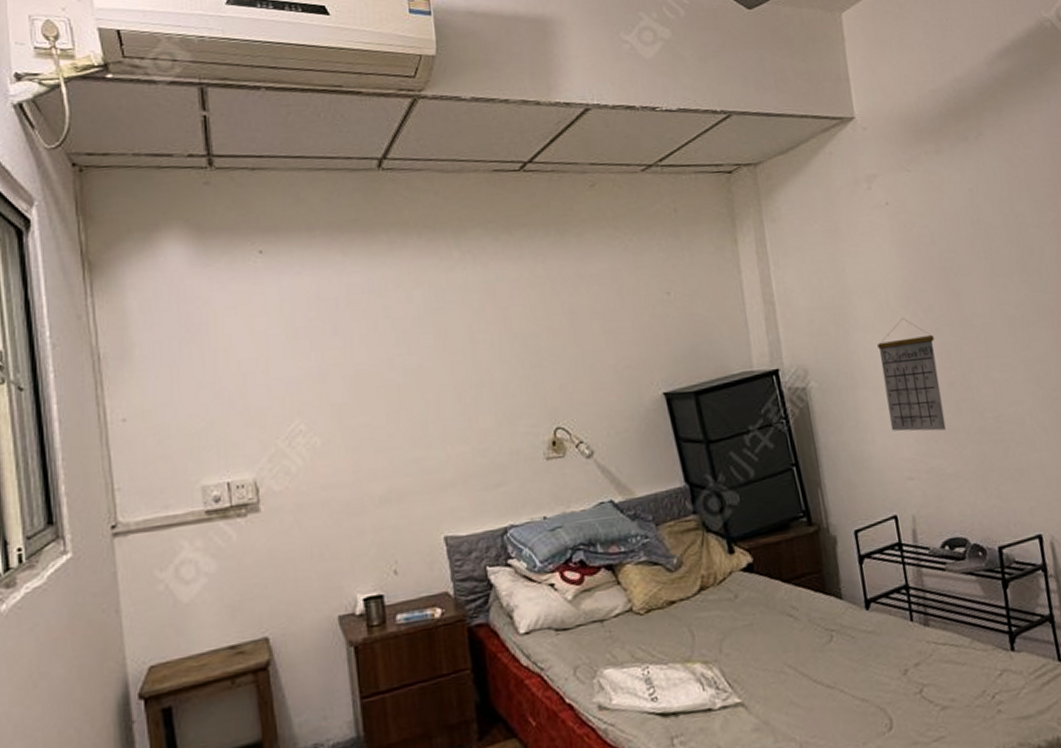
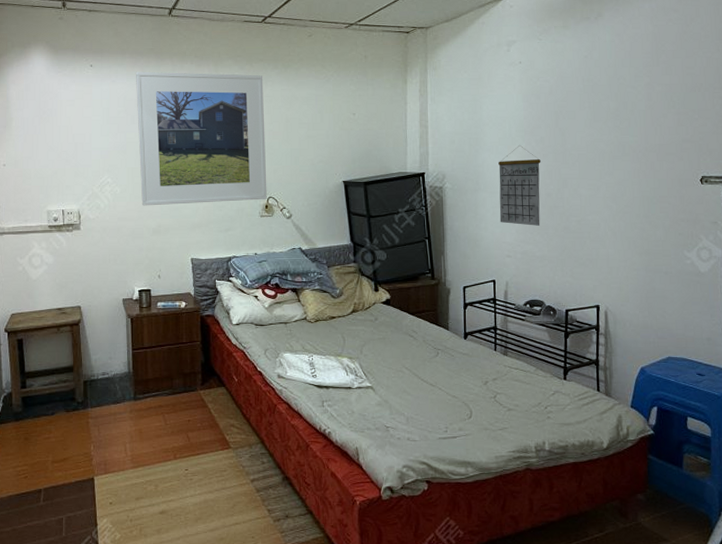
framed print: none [333,247,554,463] -> present [136,71,267,206]

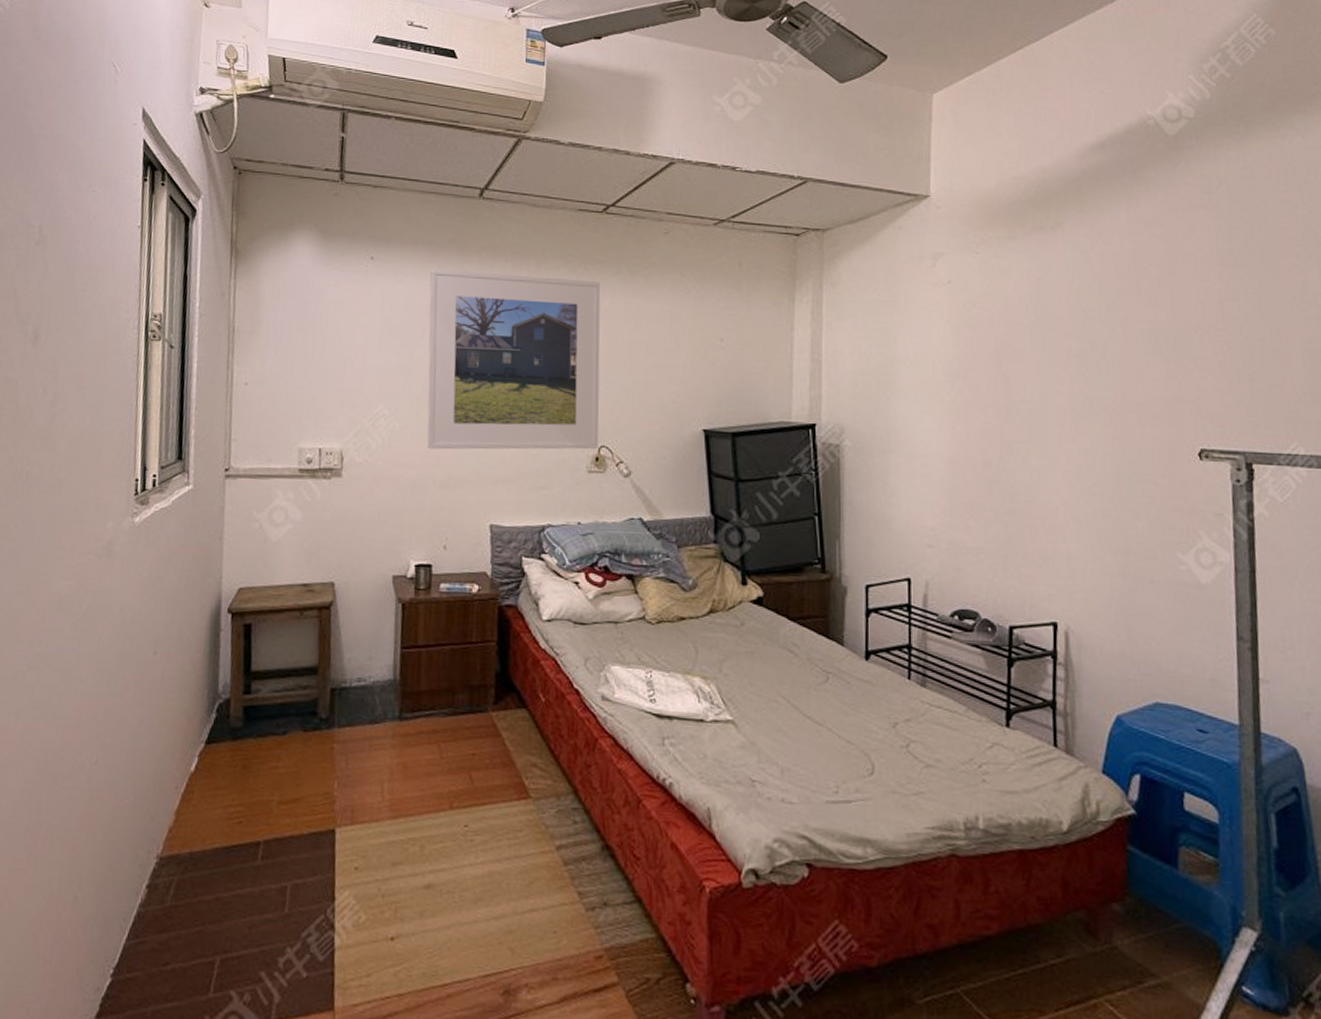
calendar: present [498,146,541,226] -> none [917,394,976,506]

